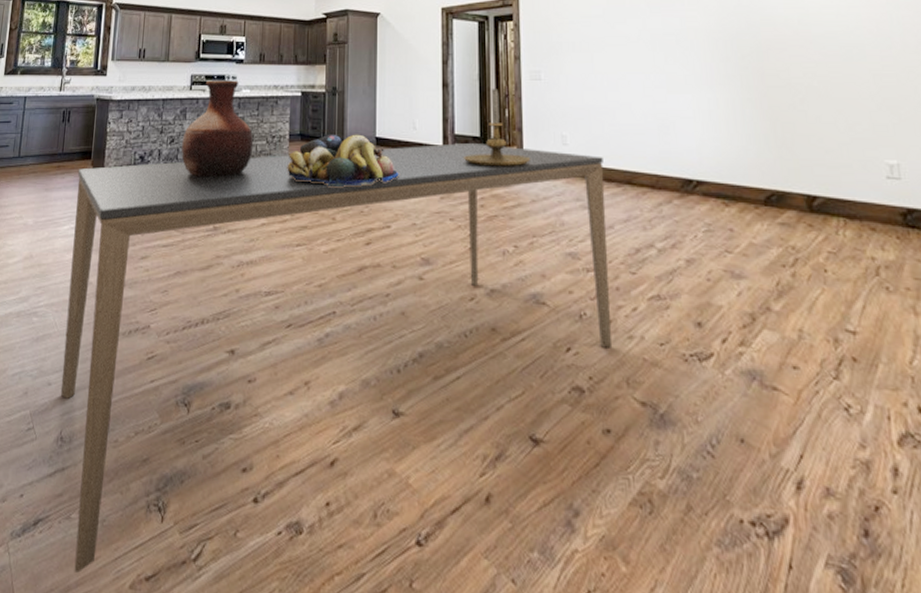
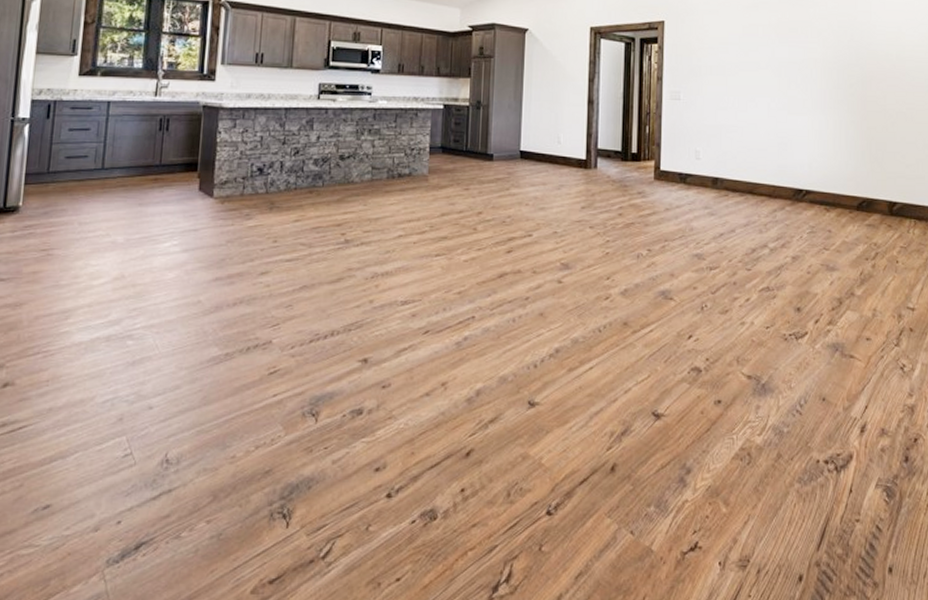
dining table: present [60,142,613,573] -> none [164,156,730,588]
vase: present [181,80,254,178] -> none [308,90,391,191]
fruit bowl: present [287,134,399,187] -> none [426,147,542,198]
candle holder: present [464,89,531,167] -> none [605,107,667,179]

